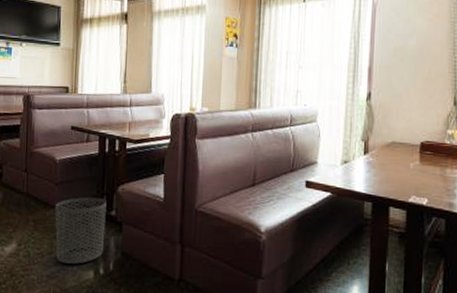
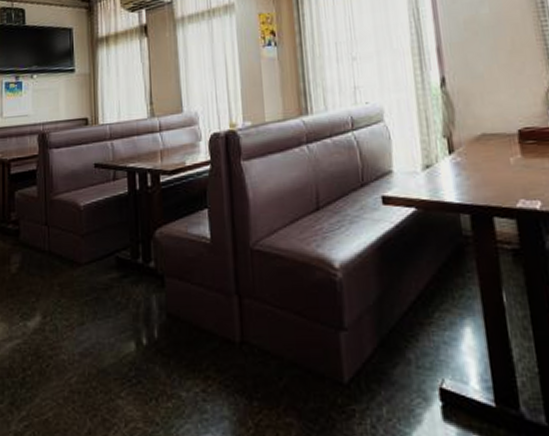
waste bin: present [55,197,107,265] -> none [83,246,145,336]

